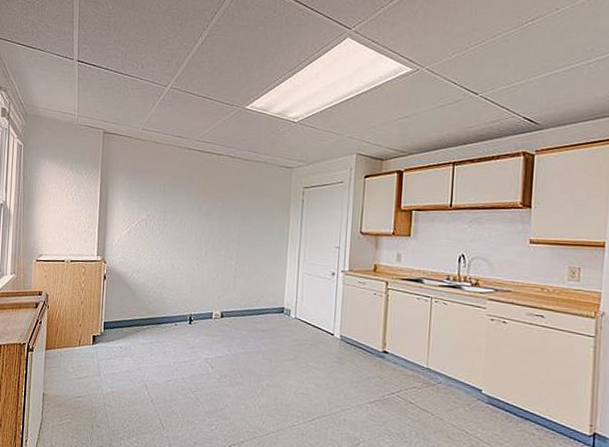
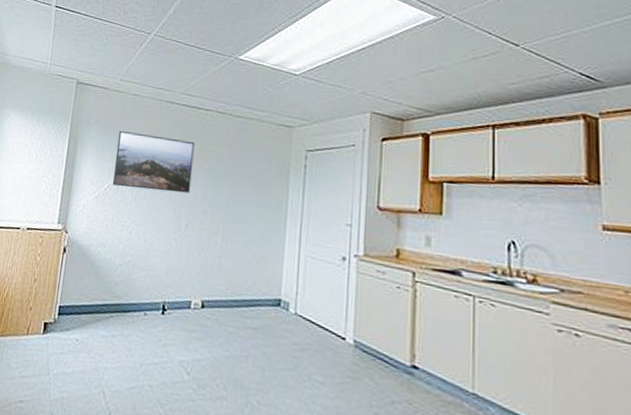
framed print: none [141,174,211,227] -> present [112,130,195,194]

